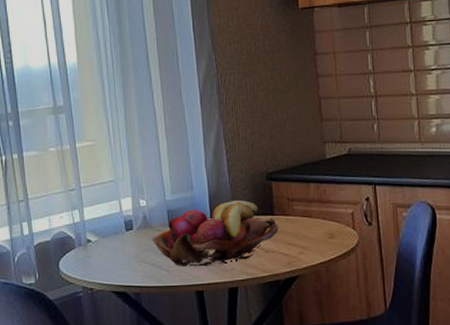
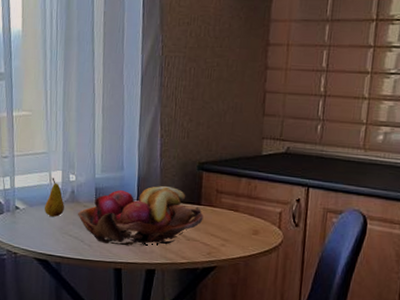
fruit: none [117,205,138,245] -> present [44,177,64,217]

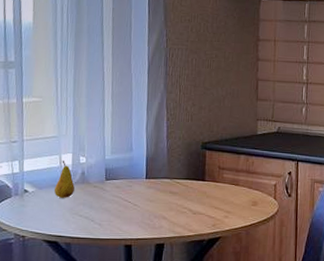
fruit basket: present [77,186,204,246] -> none [87,165,208,223]

